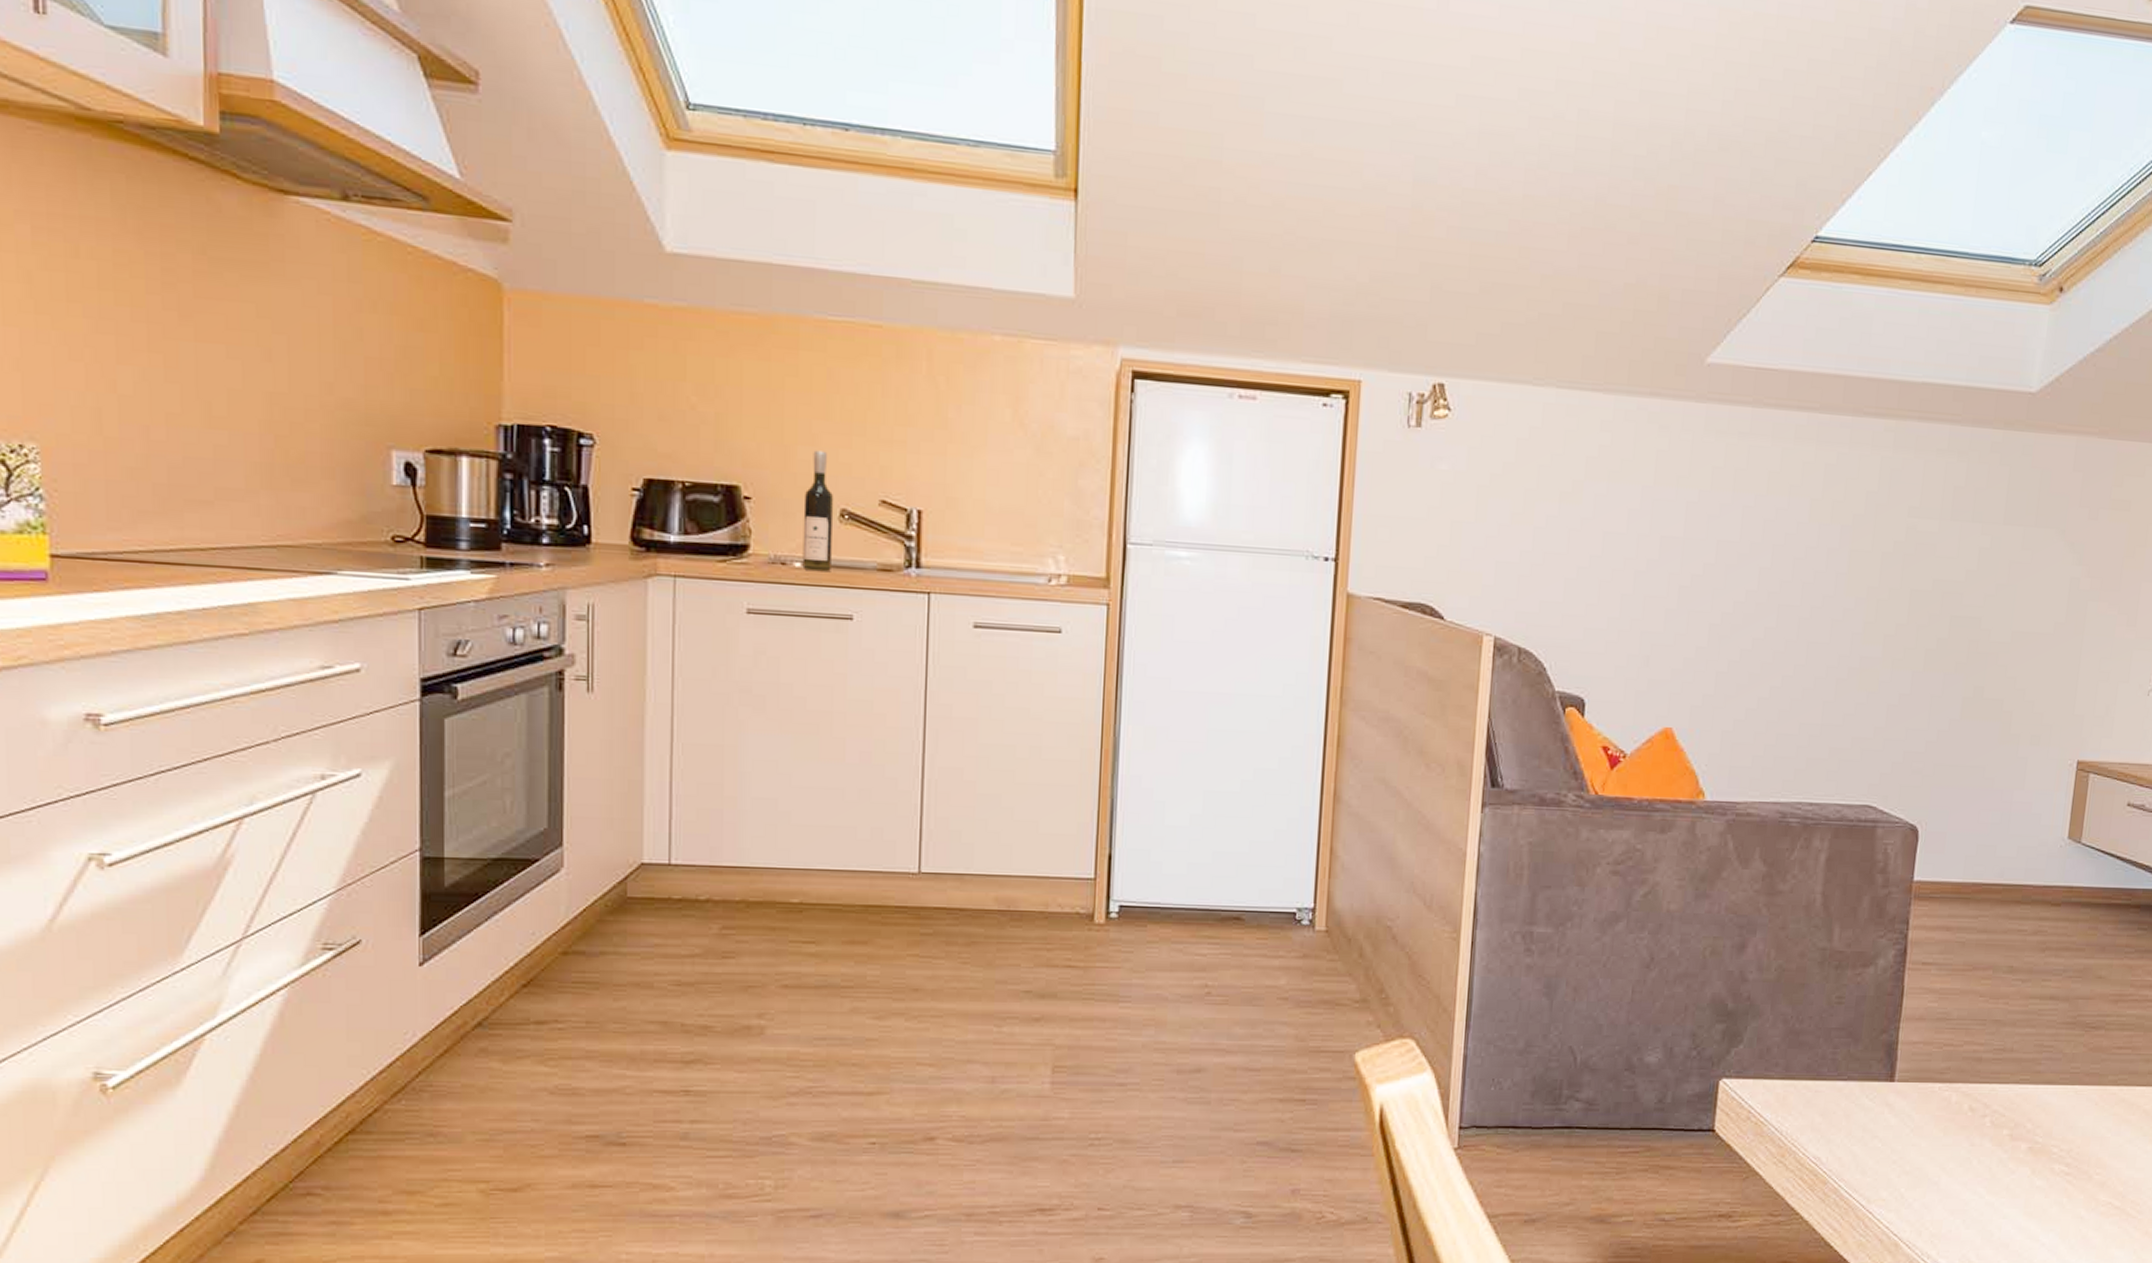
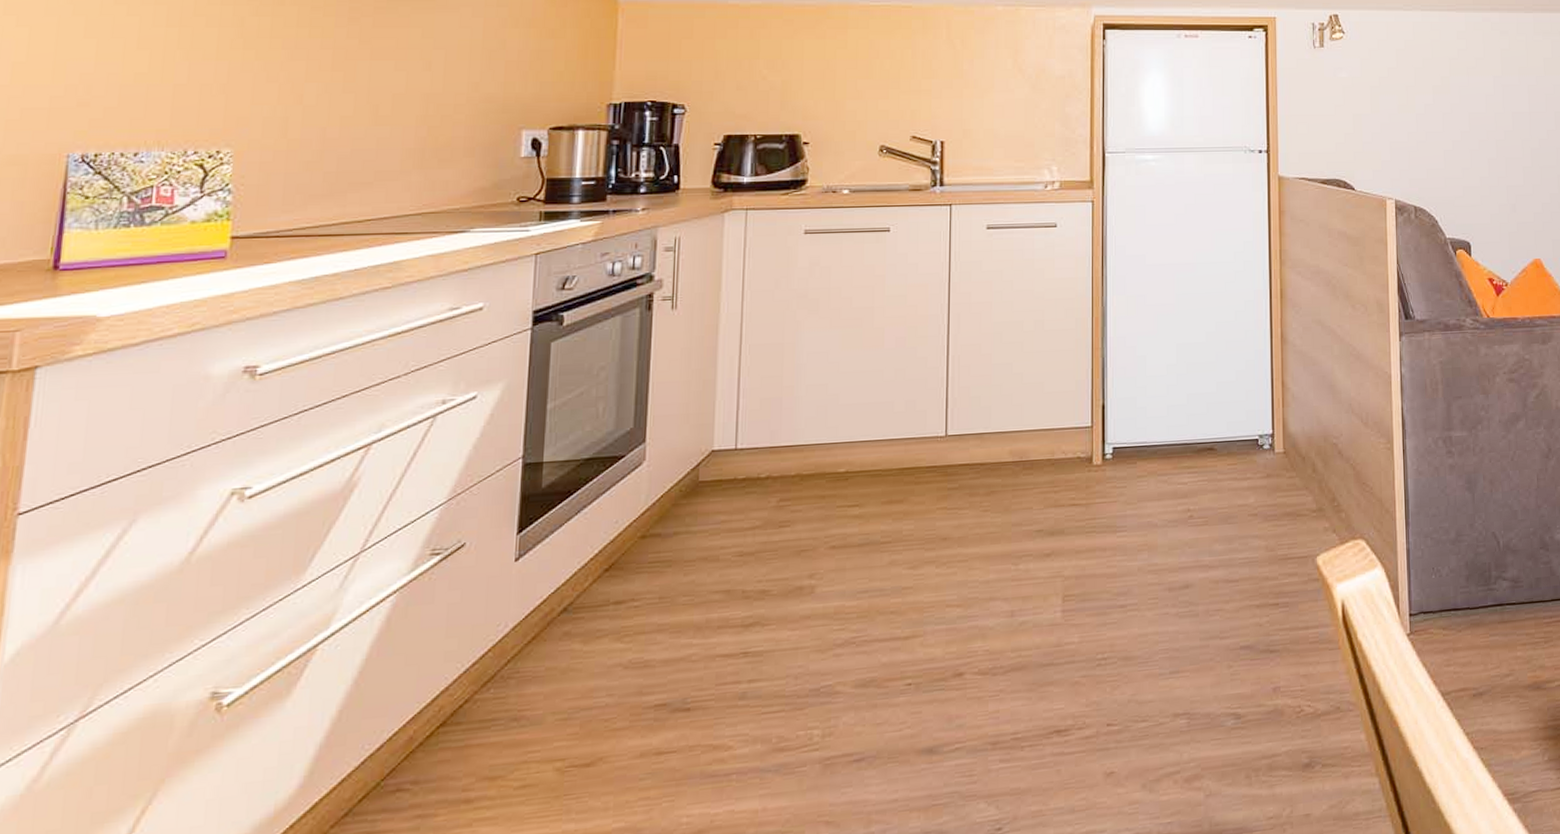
bottle: present [802,450,834,572] -> none [849,102,875,196]

